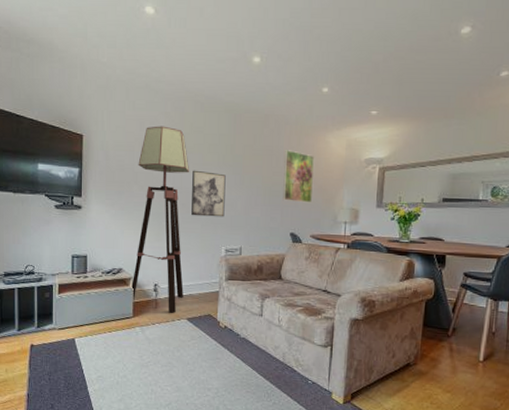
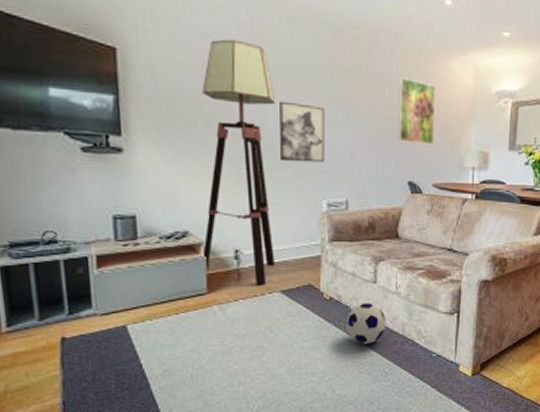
soccer ball: none [237,332,270,368] -> present [346,303,386,344]

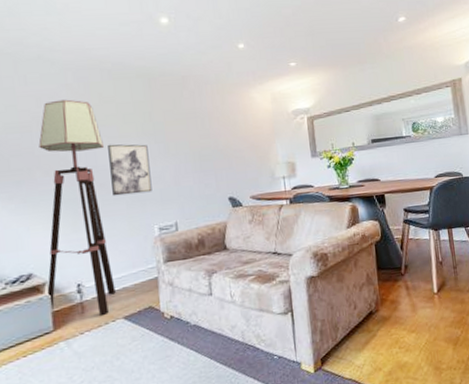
soccer ball: present [346,303,386,344] -> none [188,315,227,358]
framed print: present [398,77,435,145] -> none [209,110,246,164]

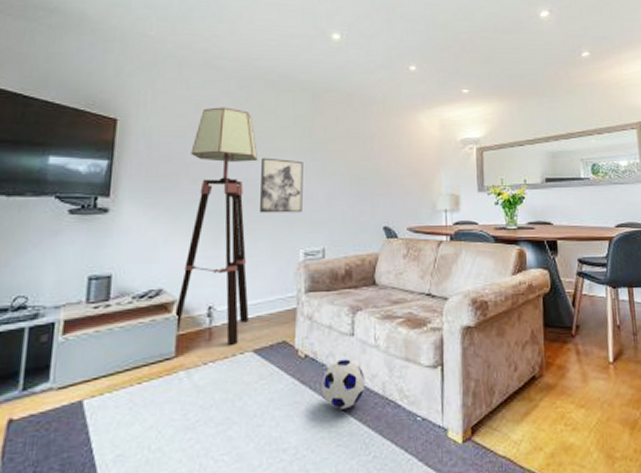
soccer ball: none [188,315,227,358] -> present [322,359,365,410]

